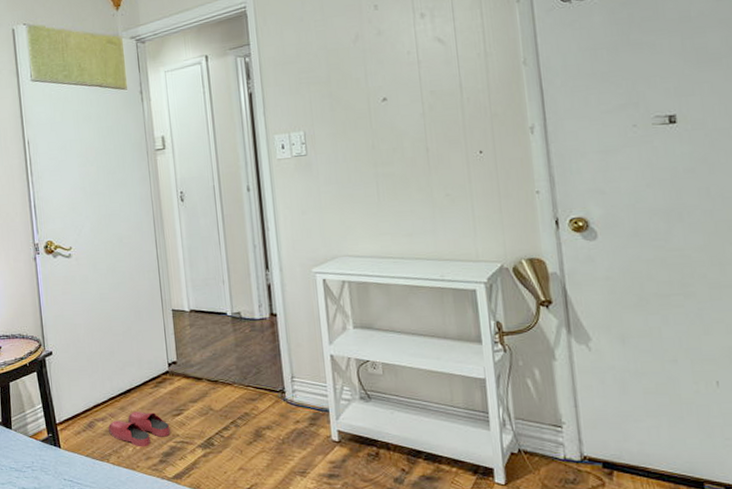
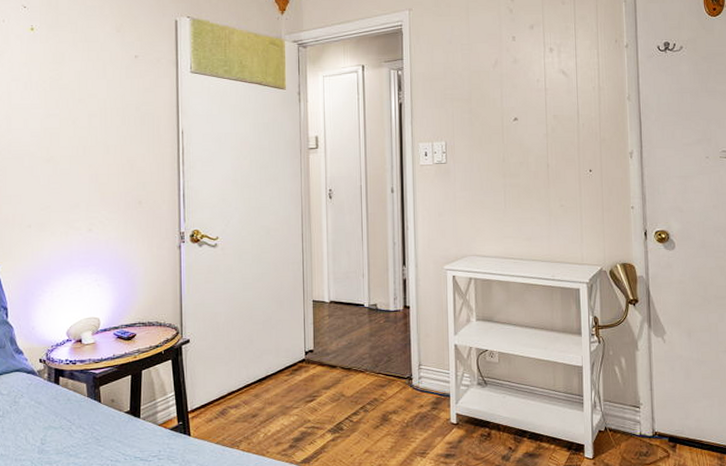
slippers: present [108,412,171,447] -> none [241,398,302,433]

